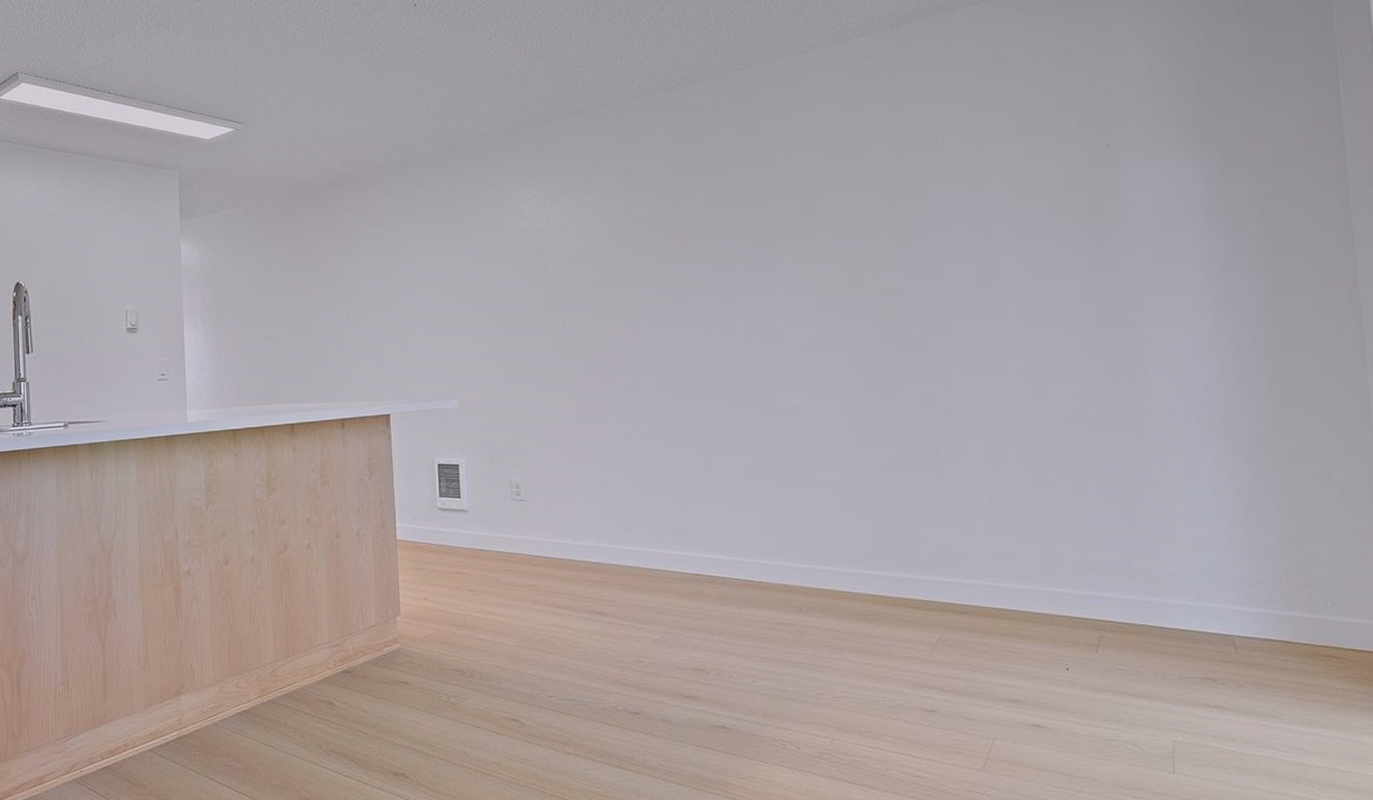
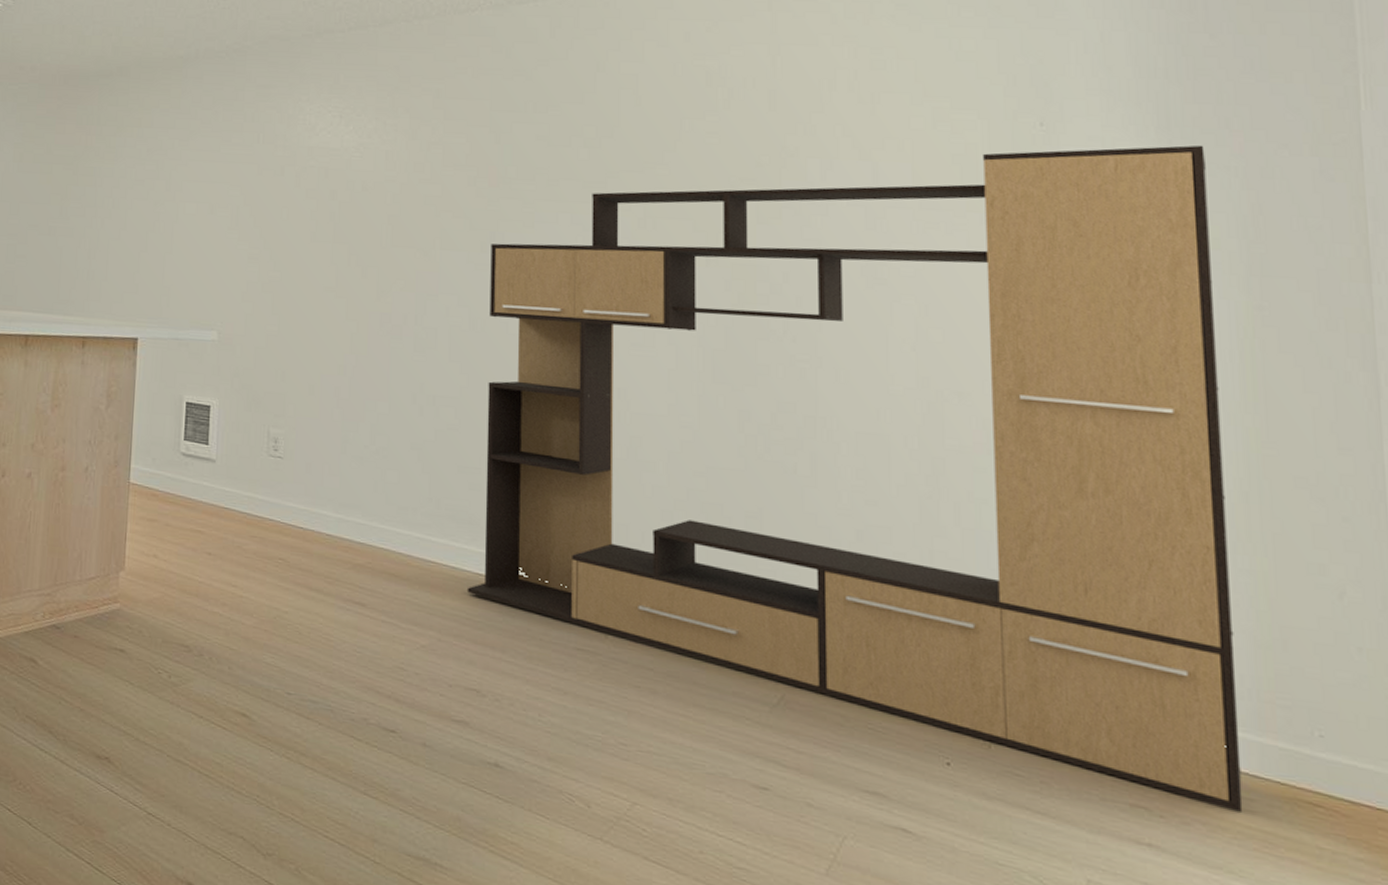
media console: none [681,150,1280,671] -> present [466,145,1243,812]

